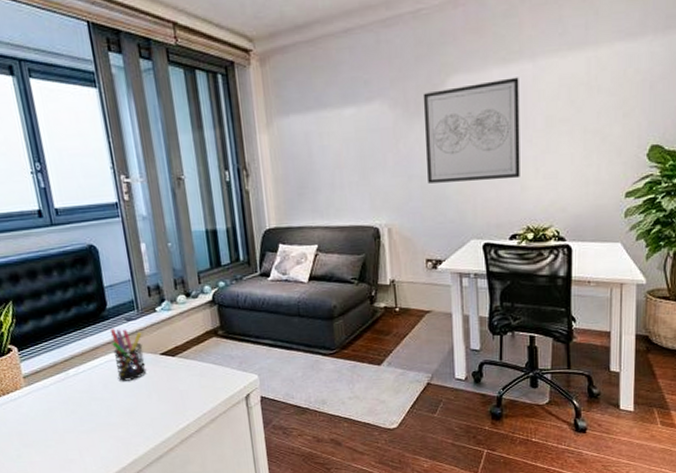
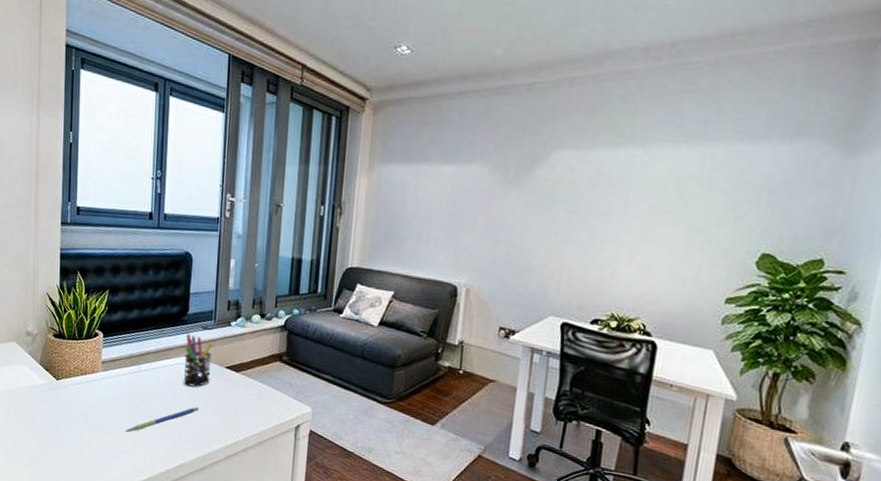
pen: none [66,399,142,441] -> present [125,406,199,433]
wall art: present [423,77,520,183] -> none [515,161,627,263]

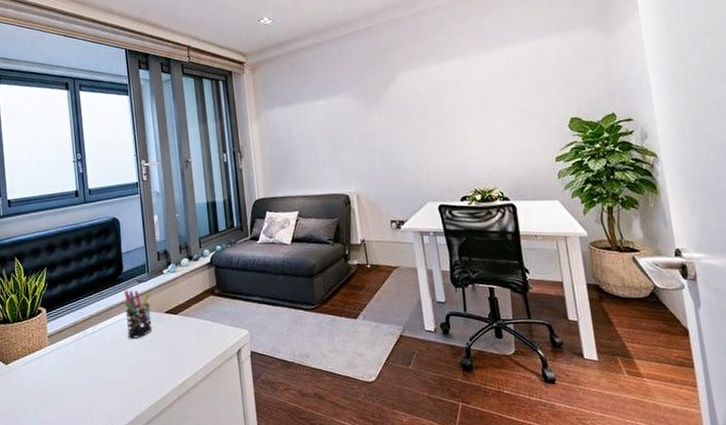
pen: present [125,406,199,433] -> none [78,355,147,398]

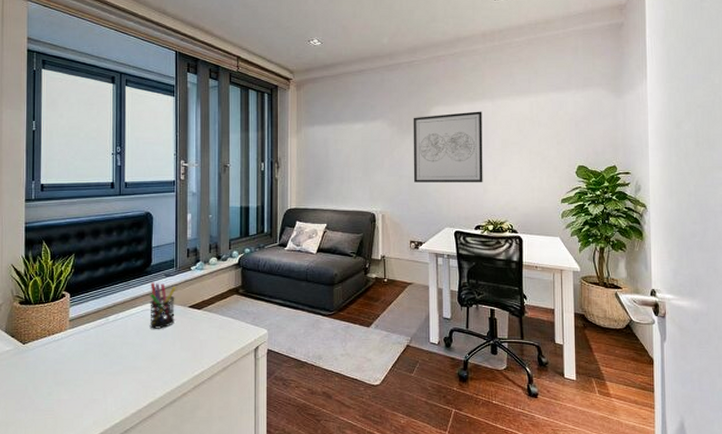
wall art: none [378,71,464,157] -> present [413,111,483,183]

